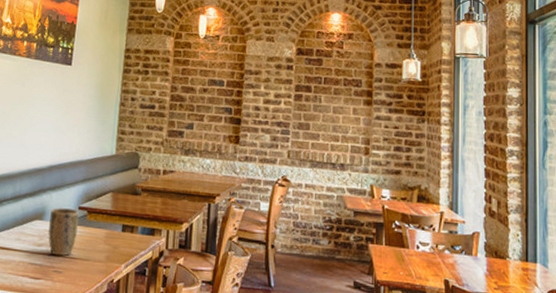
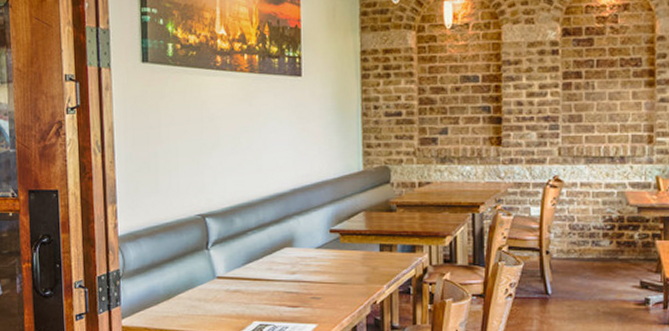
plant pot: present [48,208,79,256] -> none [300,233,332,282]

